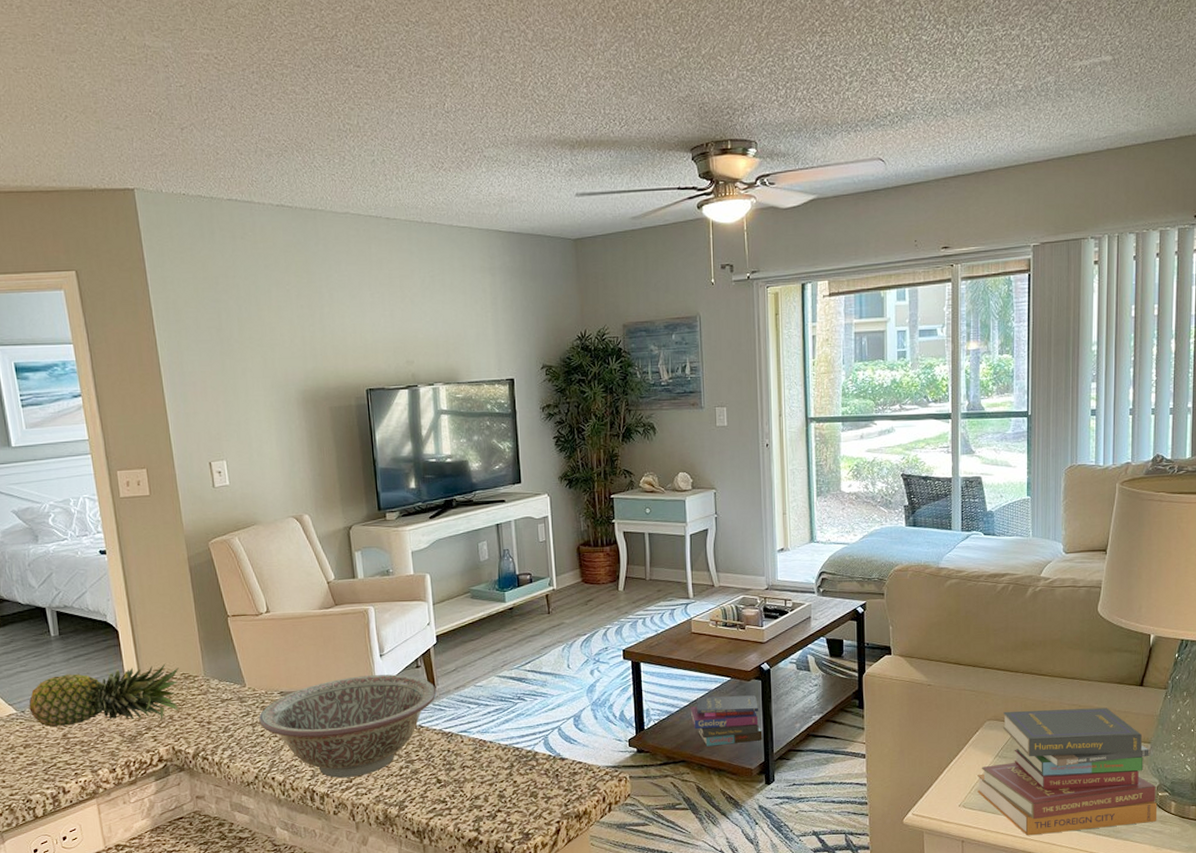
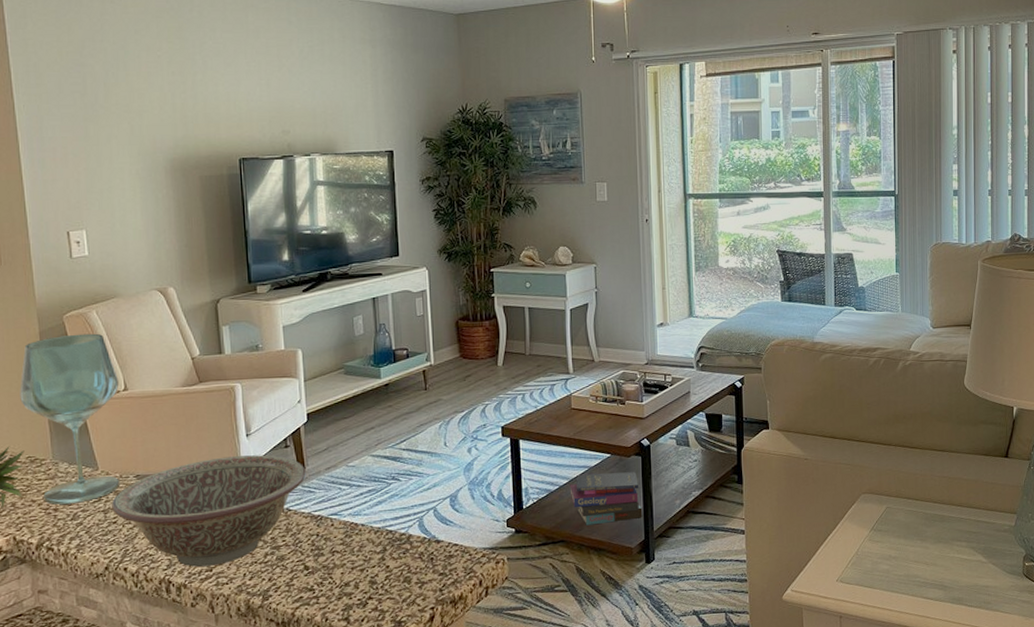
wine glass: none [172,558,266,718] -> present [19,333,120,505]
books: present [977,707,1157,836] -> none [854,479,1024,610]

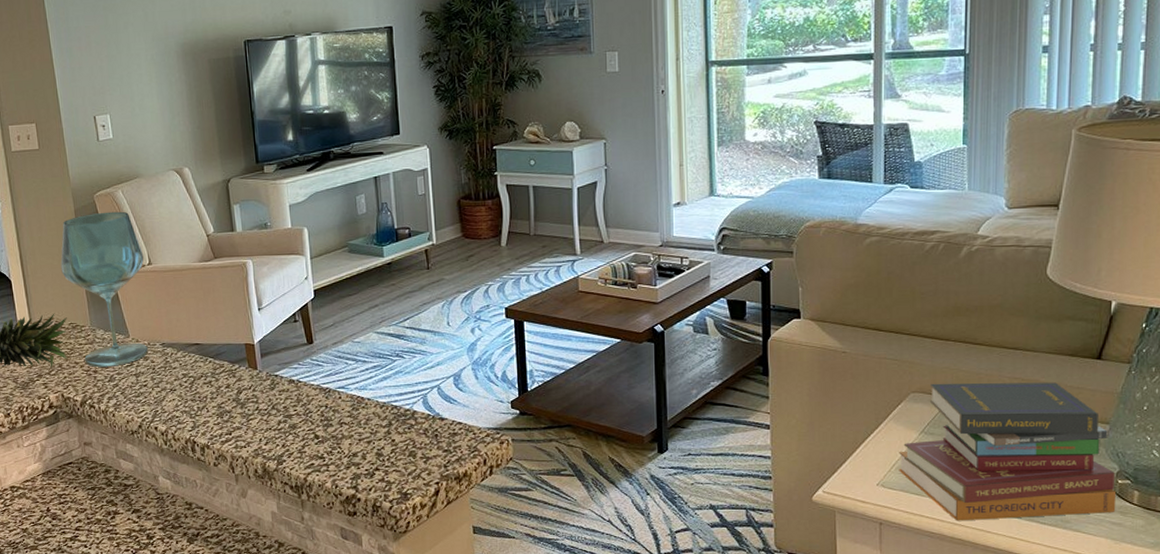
decorative bowl: present [112,455,306,567] -> none [142,328,314,430]
books: present [569,472,643,526] -> none [576,358,655,411]
books: none [854,479,1024,610] -> present [899,382,1115,521]

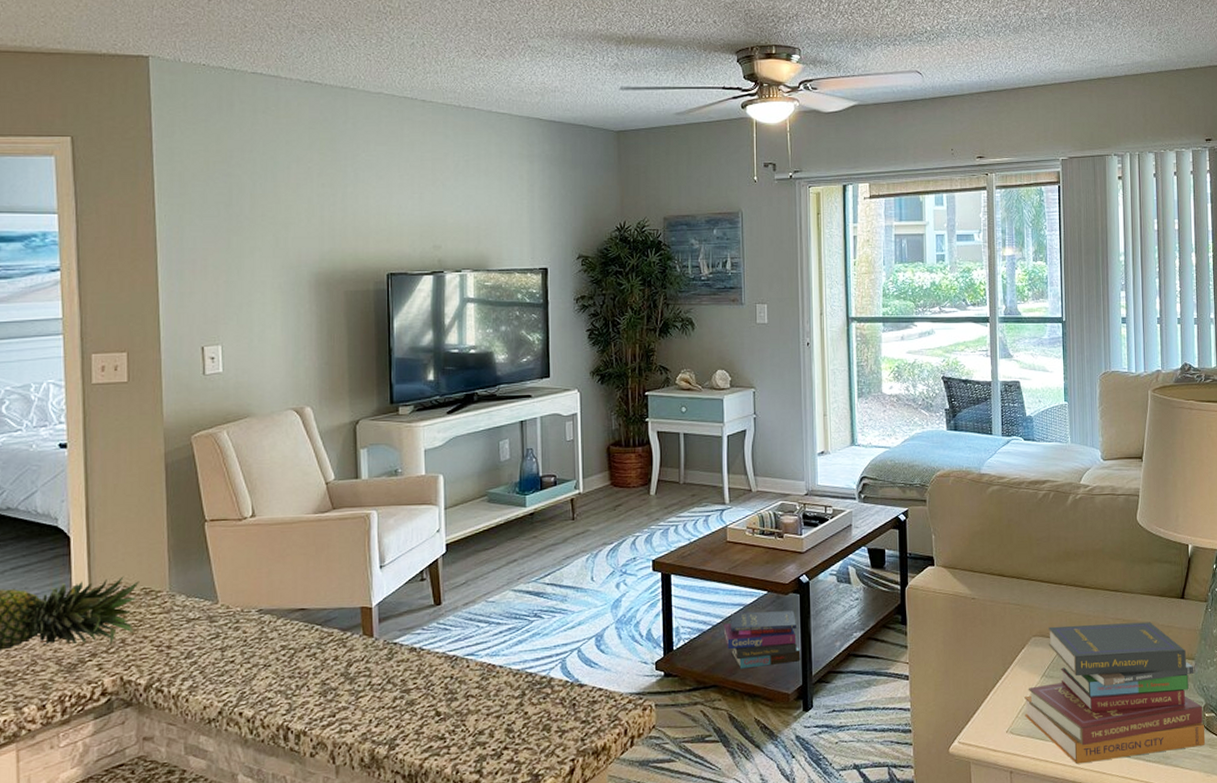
wine glass: present [60,211,149,367] -> none [139,455,246,641]
books: none [576,358,655,411] -> present [723,611,801,669]

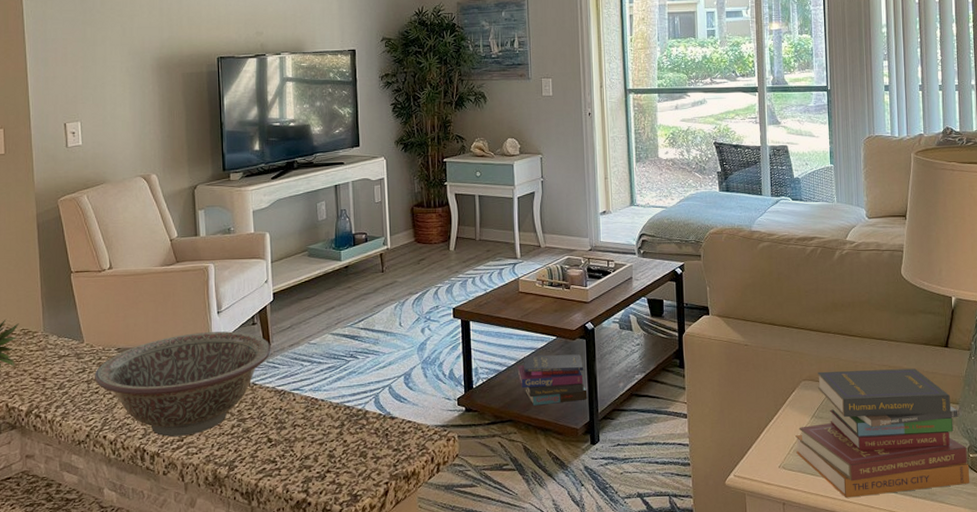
decorative bowl: none [230,588,442,712] -> present [95,331,271,437]

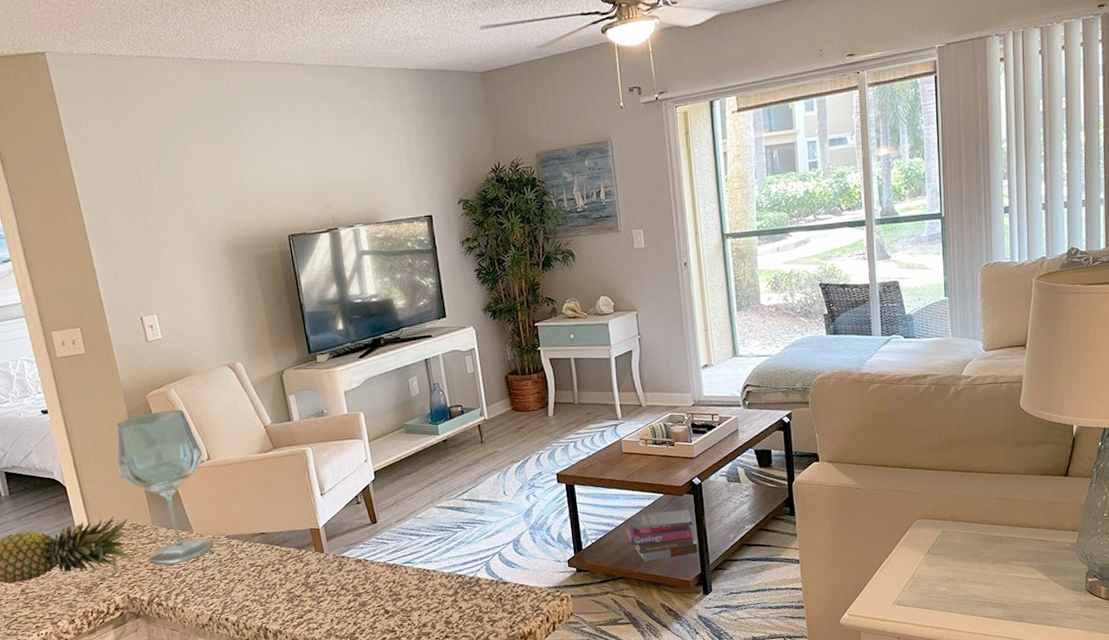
wine glass: none [17,216,104,374] -> present [116,409,214,565]
decorative bowl: present [95,331,271,437] -> none [208,511,379,615]
books: present [795,368,969,498] -> none [910,499,1087,629]

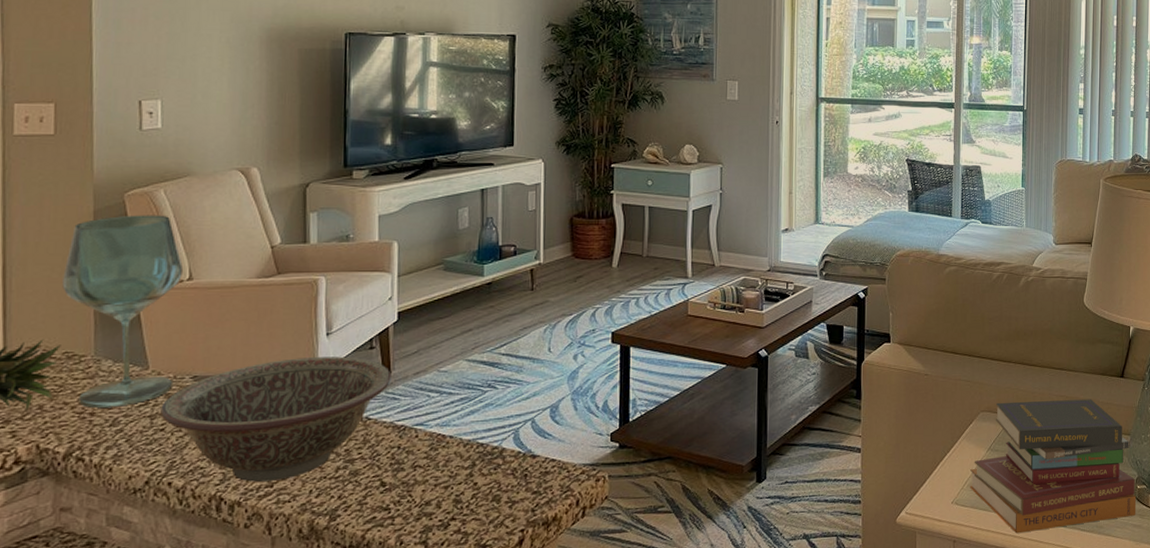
decorative bowl: none [208,511,379,615] -> present [160,356,392,482]
books: present [625,509,698,562] -> none [680,384,756,441]
books: none [910,499,1087,629] -> present [970,399,1136,534]

